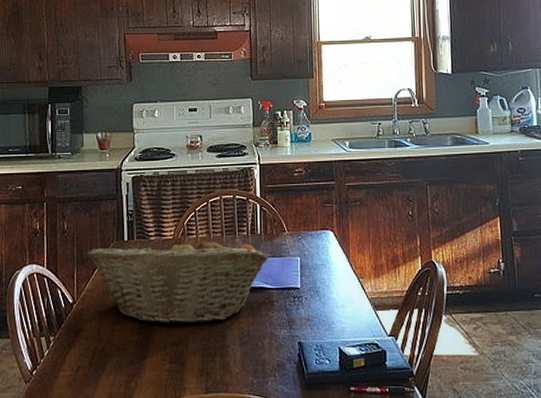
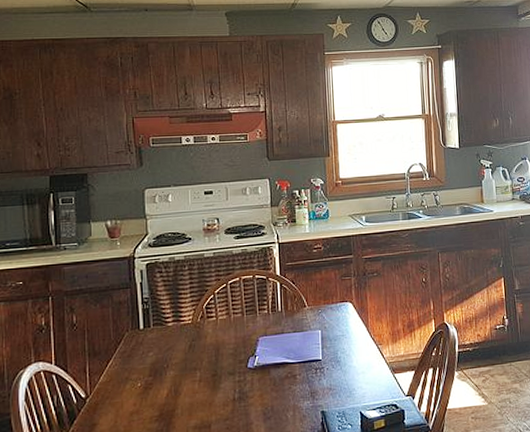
fruit basket: present [86,234,269,325] -> none [99,318,291,410]

